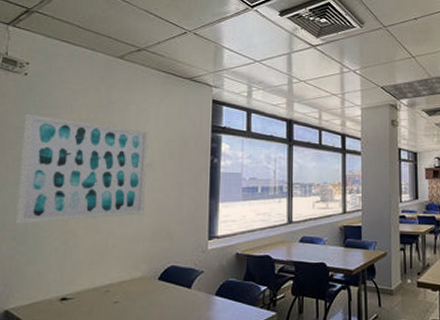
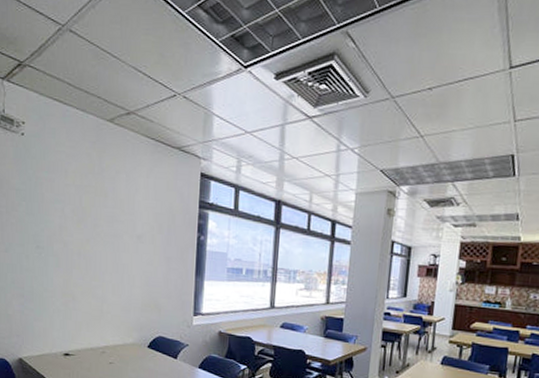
wall art: present [15,113,149,224] -> none [22,175,139,286]

